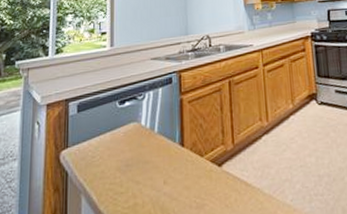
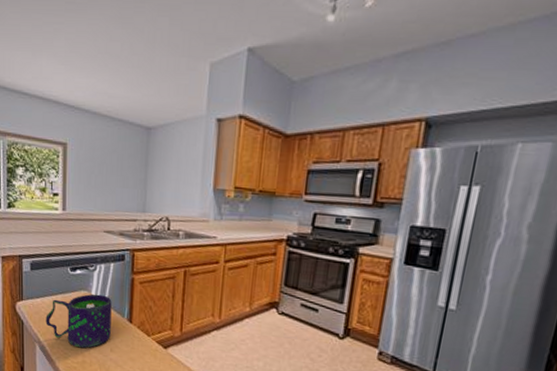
mug: none [93,122,163,189] -> present [46,294,112,348]

